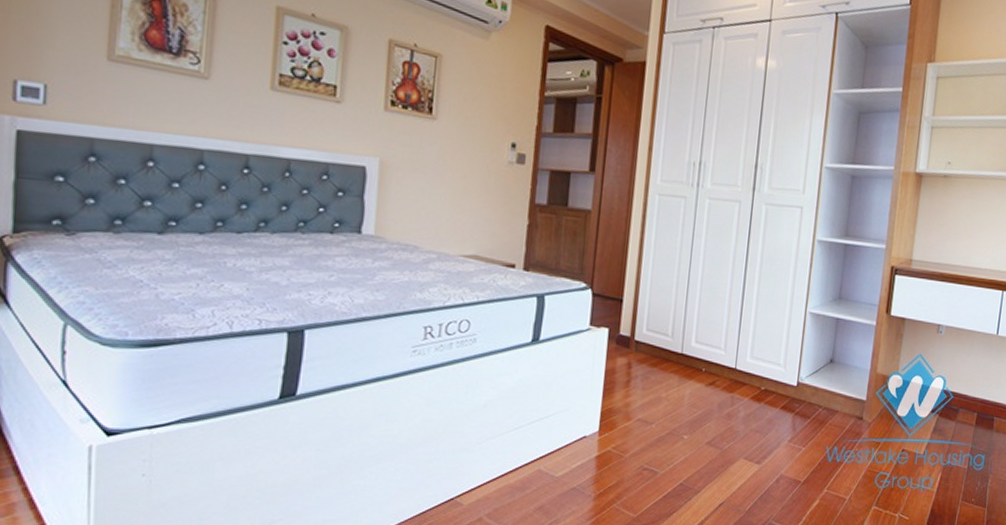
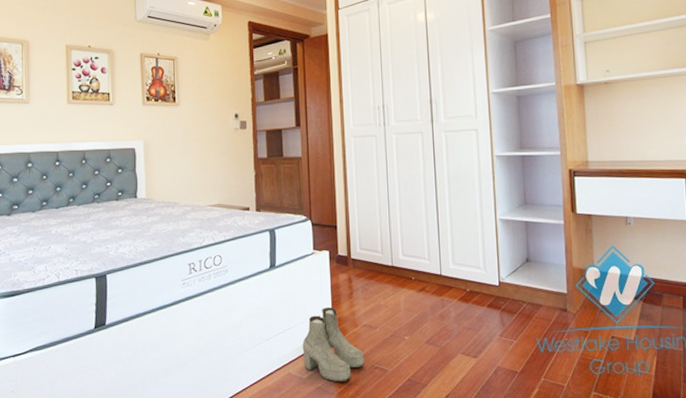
boots: none [559,394,634,484] -> present [302,306,365,382]

